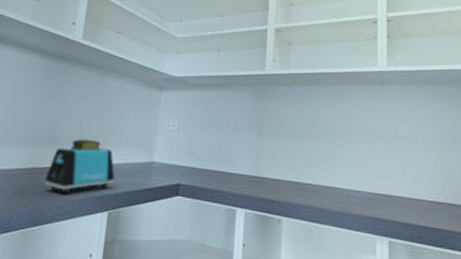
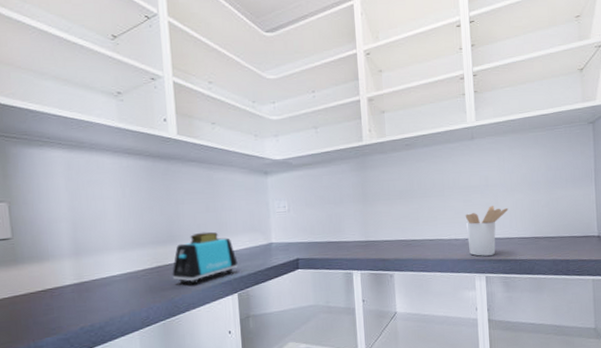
utensil holder: none [369,159,419,217] -> present [465,206,509,256]

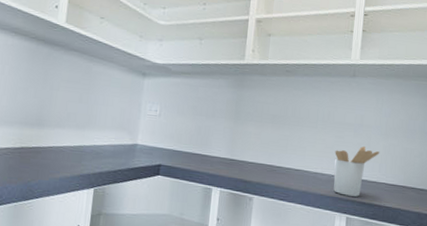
toaster: present [172,231,238,285] -> none [33,121,100,172]

